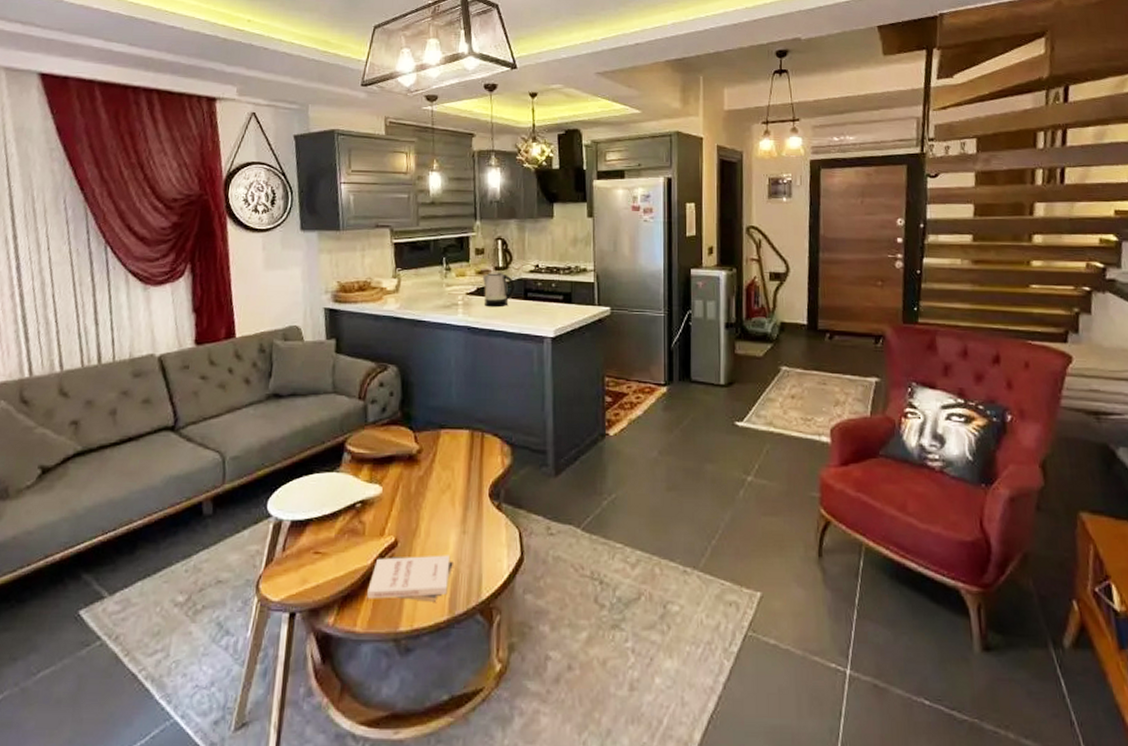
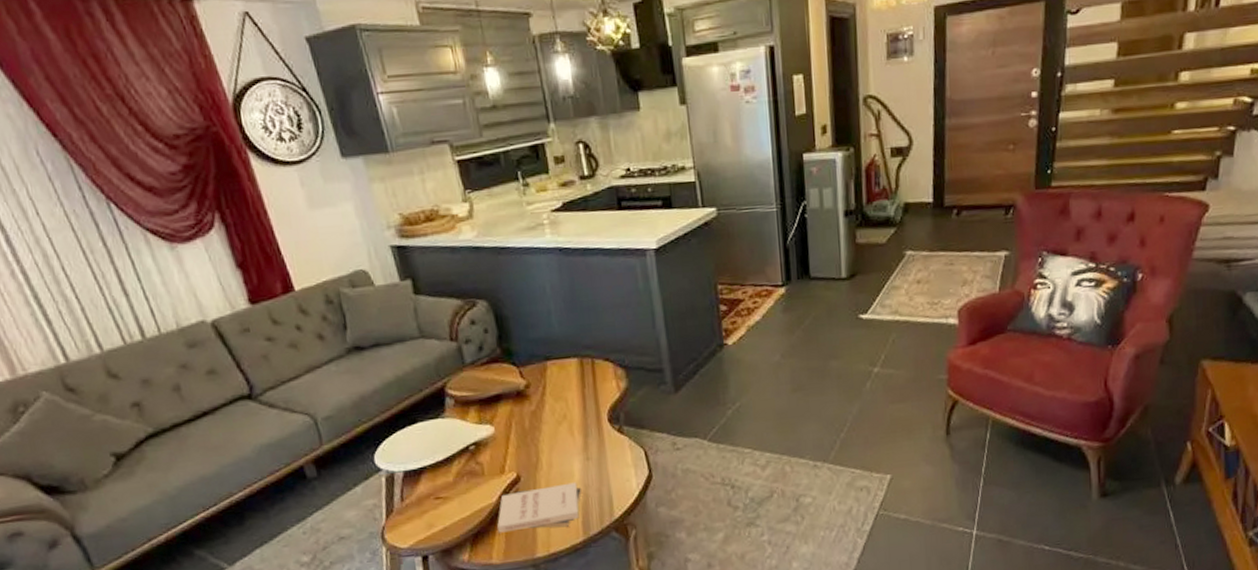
kettle: present [482,272,515,308] -> none [566,181,606,224]

